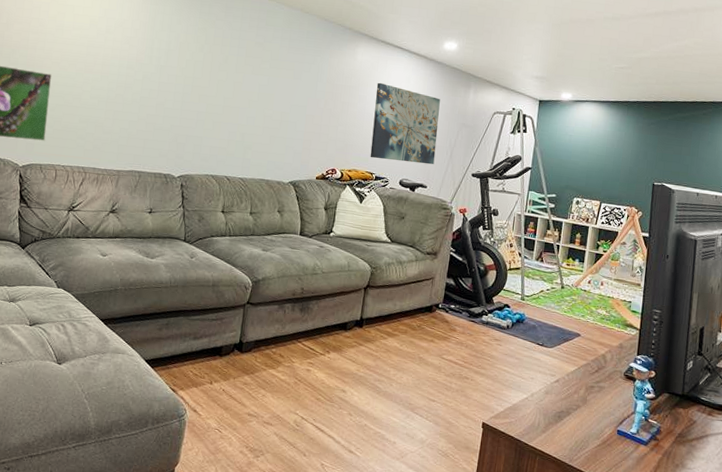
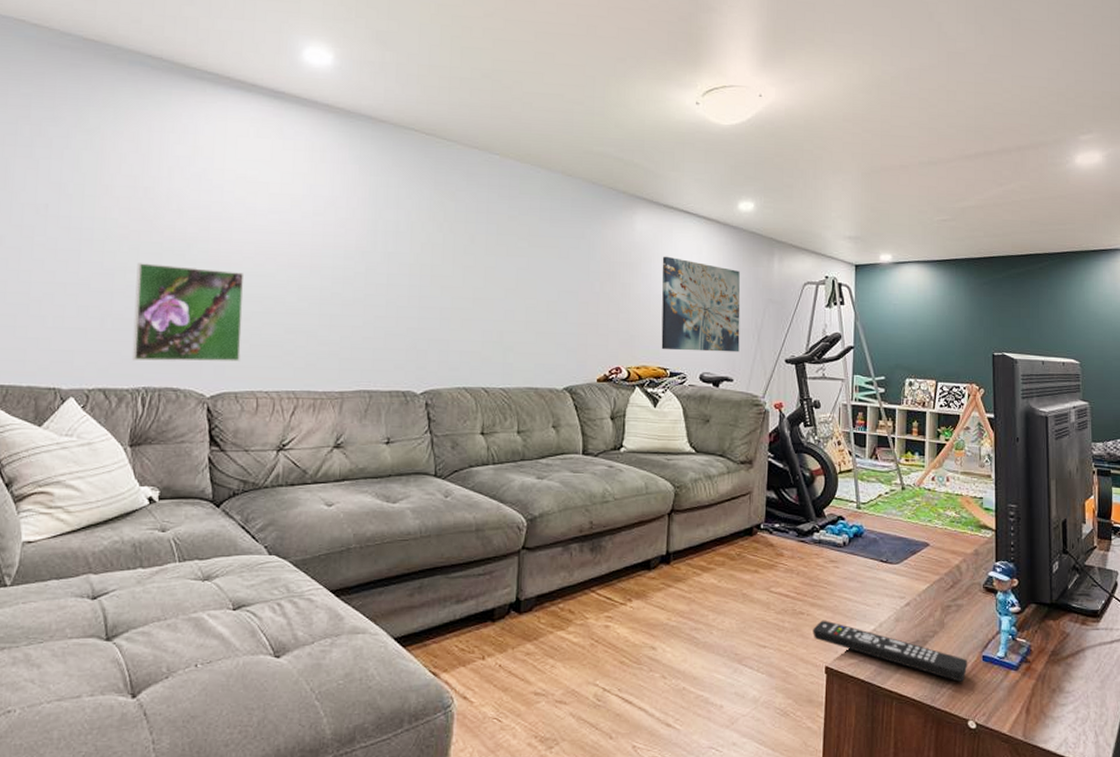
remote control: none [474,385,604,449] -> present [813,620,968,682]

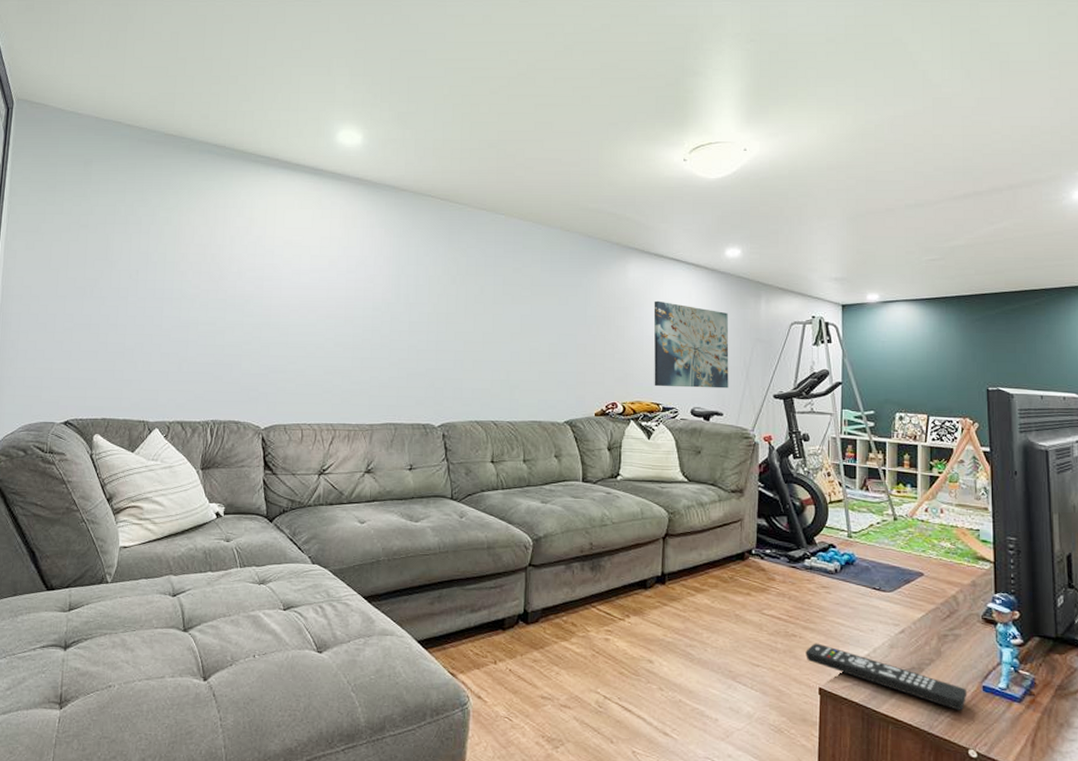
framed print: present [132,263,245,362] -> none [202,317,291,399]

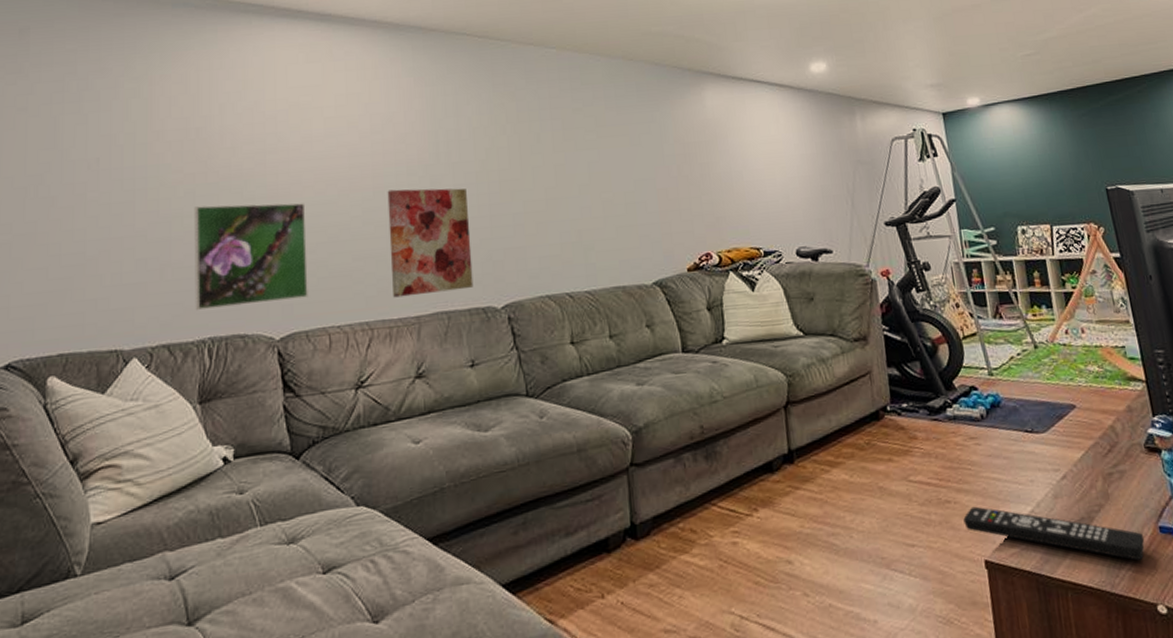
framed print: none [202,317,291,399] -> present [194,203,308,311]
wall art: none [353,320,419,408] -> present [387,188,474,298]
wall art: present [653,300,729,389] -> none [738,129,835,229]

